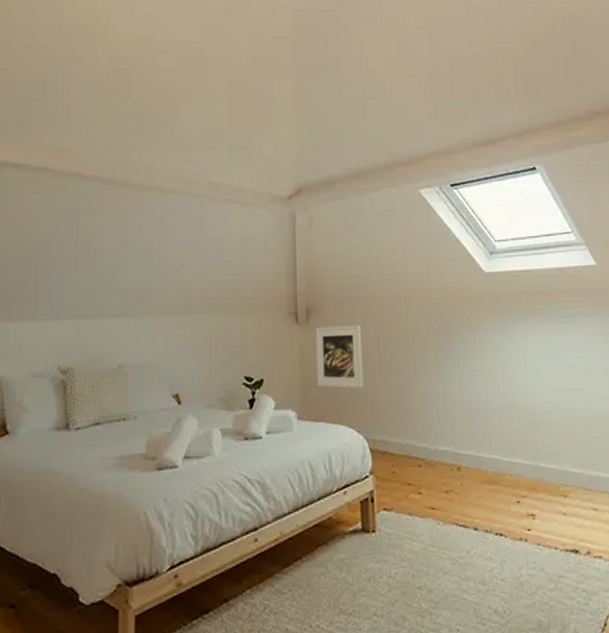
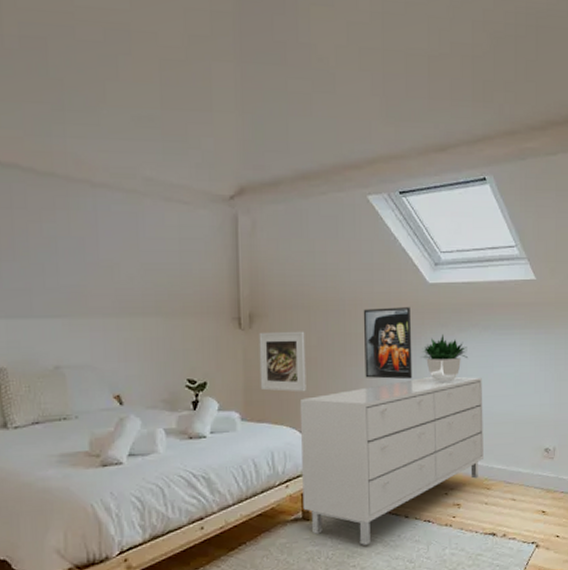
dresser: none [357,324,557,563] -> present [299,333,483,545]
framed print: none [419,297,474,374] -> present [363,307,413,380]

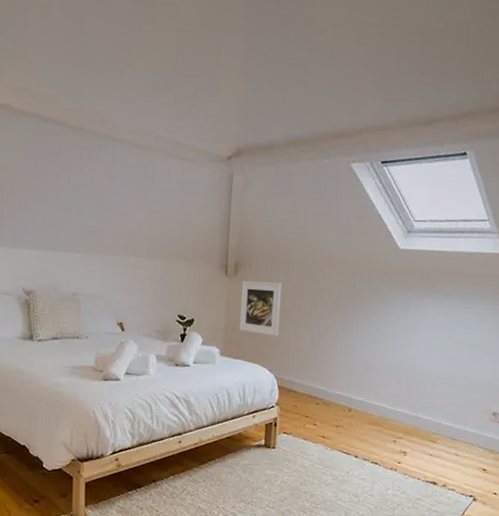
dresser: present [299,333,483,545] -> none [266,296,440,476]
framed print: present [363,307,413,380] -> none [332,268,380,335]

